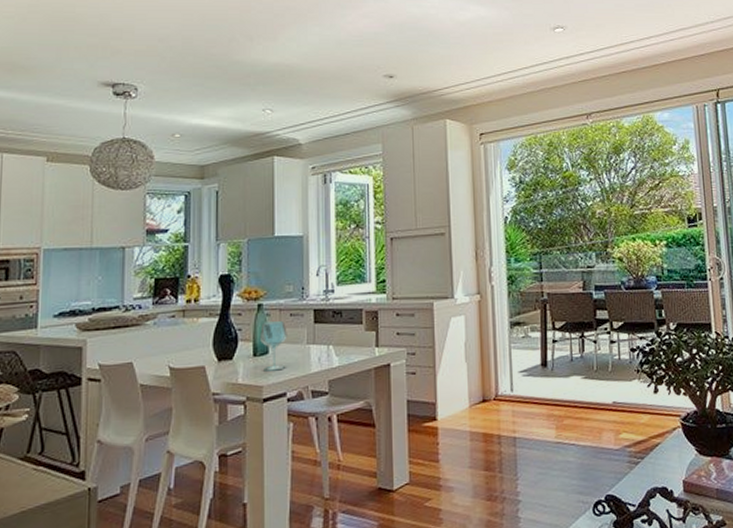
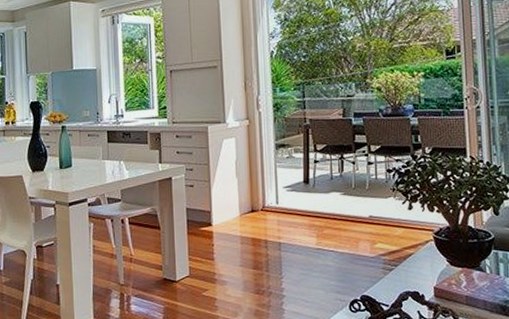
wine glass: present [259,321,287,371] -> none [64,140,86,181]

